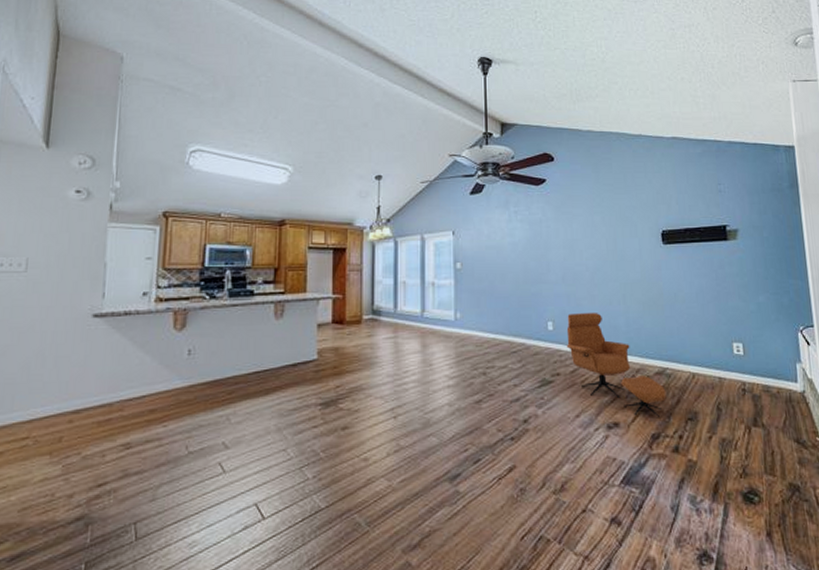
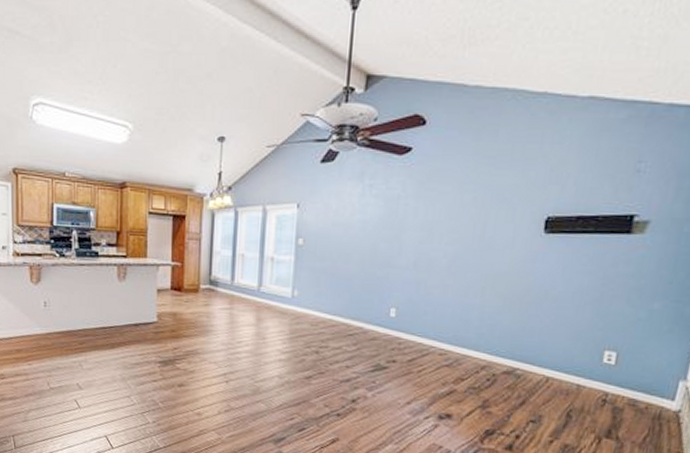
armchair: present [566,313,666,418] -> none [408,302,511,416]

